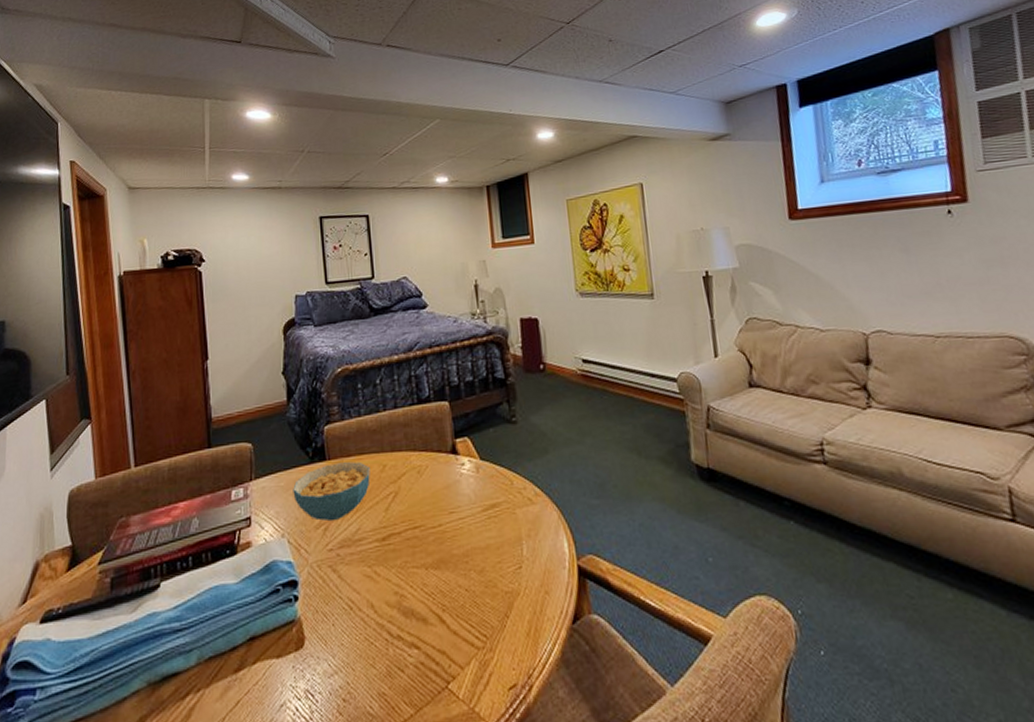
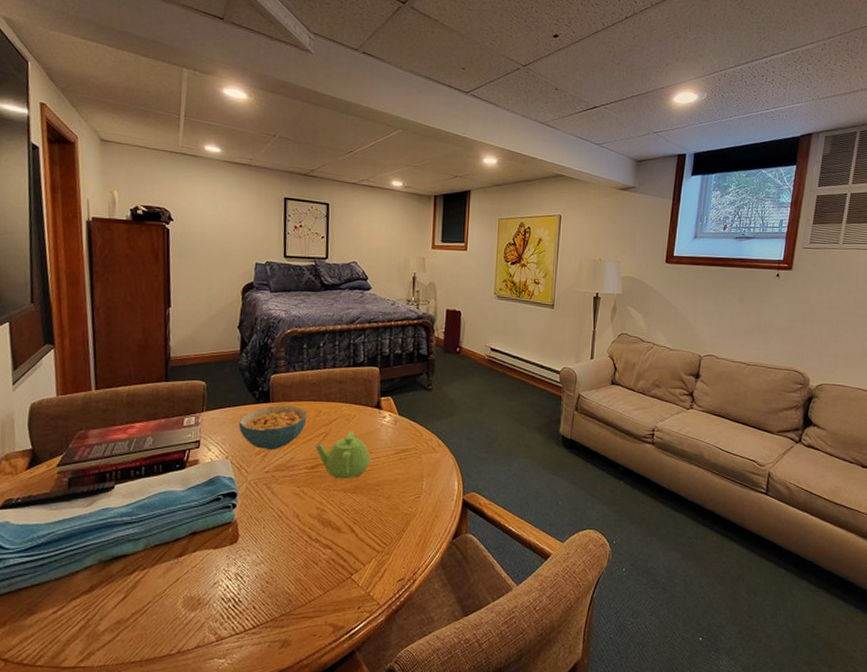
teapot: none [384,486,453,552] -> present [315,431,371,479]

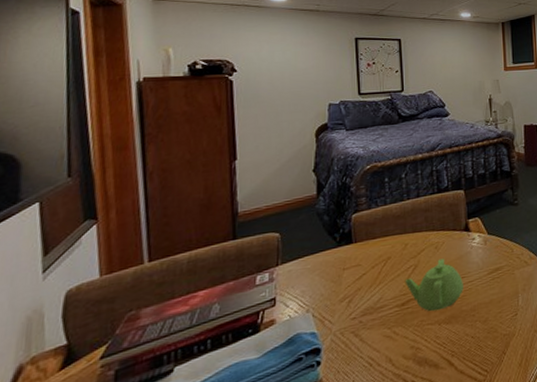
cereal bowl: present [239,405,307,450] -> none [319,242,393,295]

